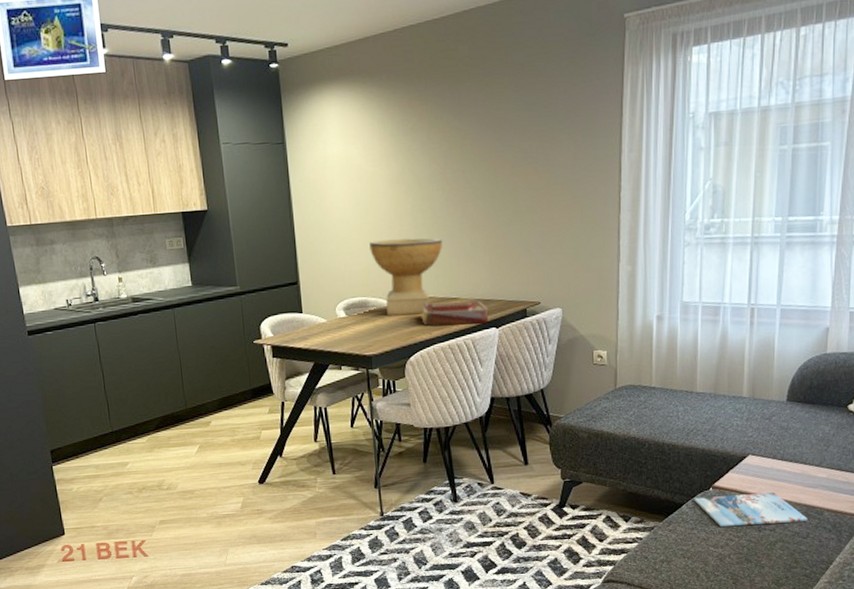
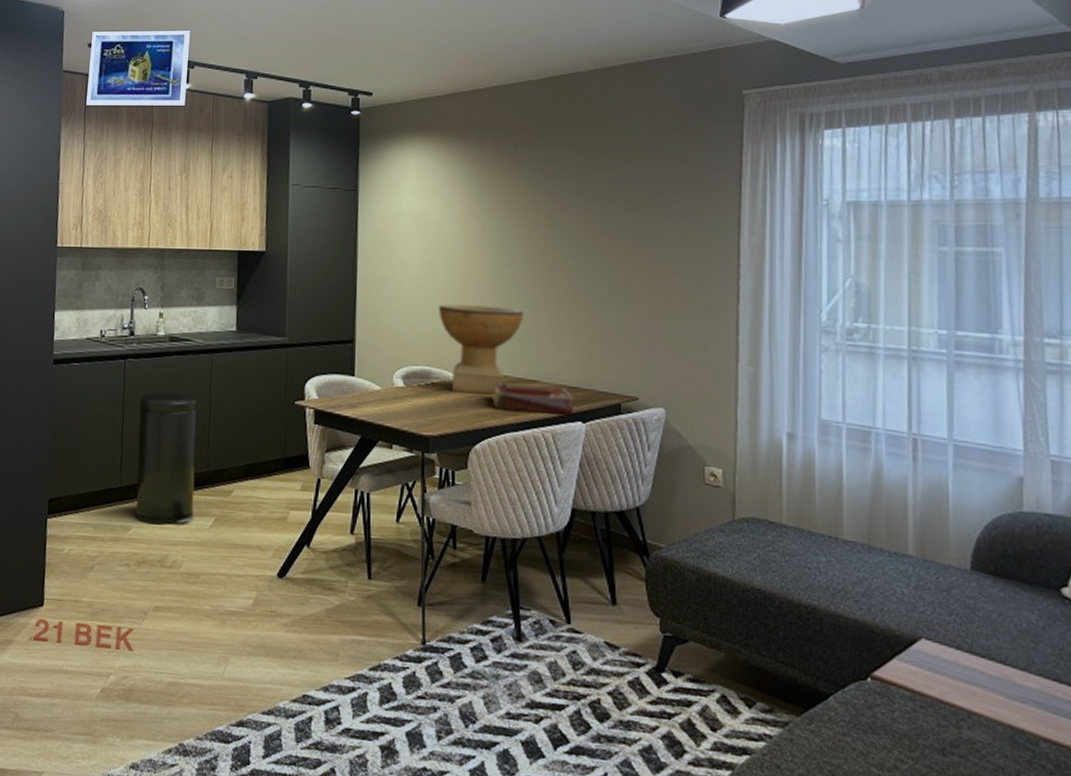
pedal bin: none [115,346,181,458] -> present [135,392,198,525]
magazine: present [694,492,808,528] -> none [845,688,1016,752]

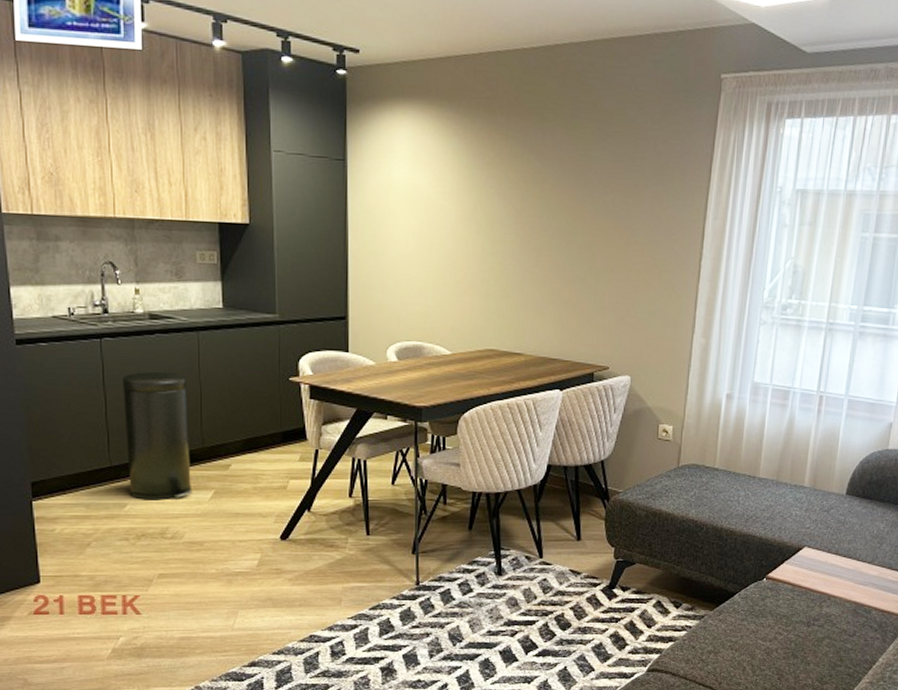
decorative bowl: present [439,304,524,395] -> none [431,281,512,367]
decorative tray: present [492,382,574,415] -> none [480,356,554,384]

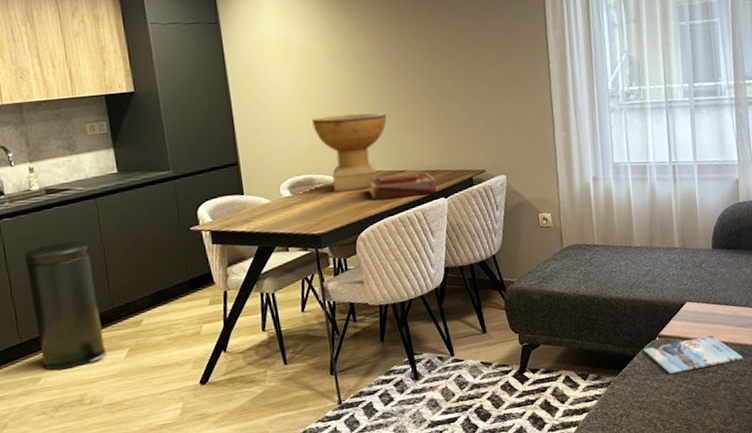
decorative bowl: none [431,281,512,367] -> present [312,112,387,192]
decorative tray: none [480,356,554,384] -> present [368,172,437,201]
magazine: none [747,586,856,620] -> present [643,335,743,375]

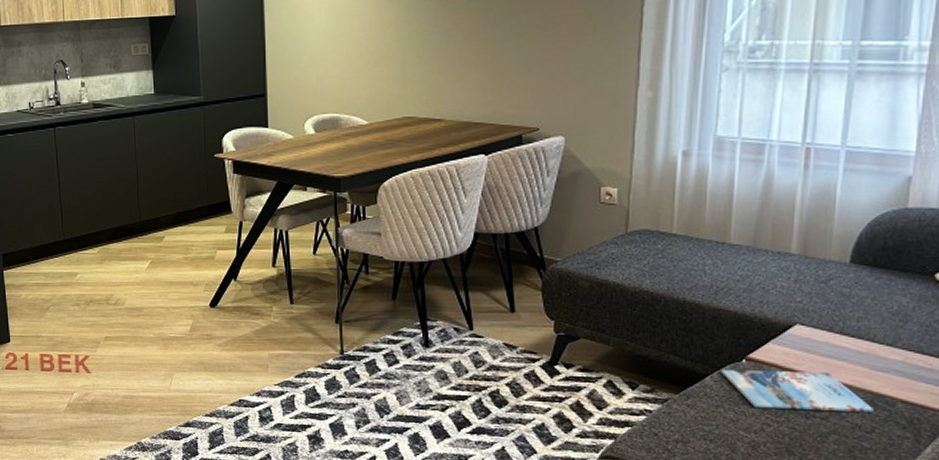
pedal bin: present [25,241,107,371] -> none [73,155,132,270]
decorative bowl: present [312,112,387,192] -> none [345,51,429,136]
decorative tray: present [368,172,437,201] -> none [399,123,477,150]

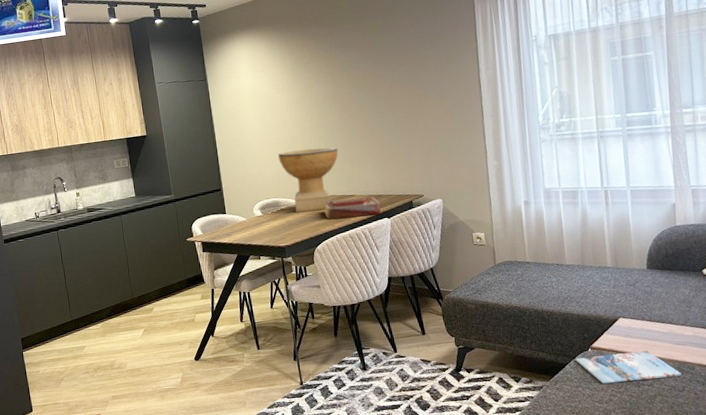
decorative bowl: none [345,51,429,136] -> present [278,147,339,212]
decorative tray: none [399,123,477,150] -> present [323,196,382,220]

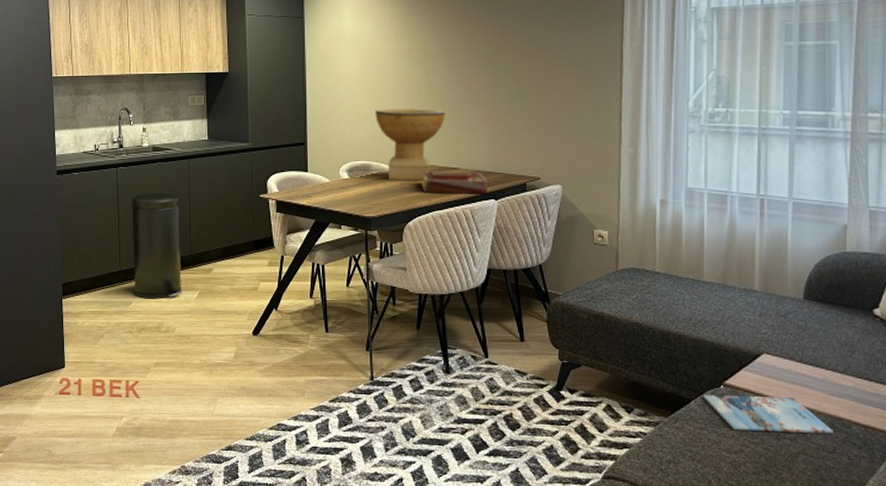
pedal bin: none [74,247,129,342] -> present [132,193,182,299]

